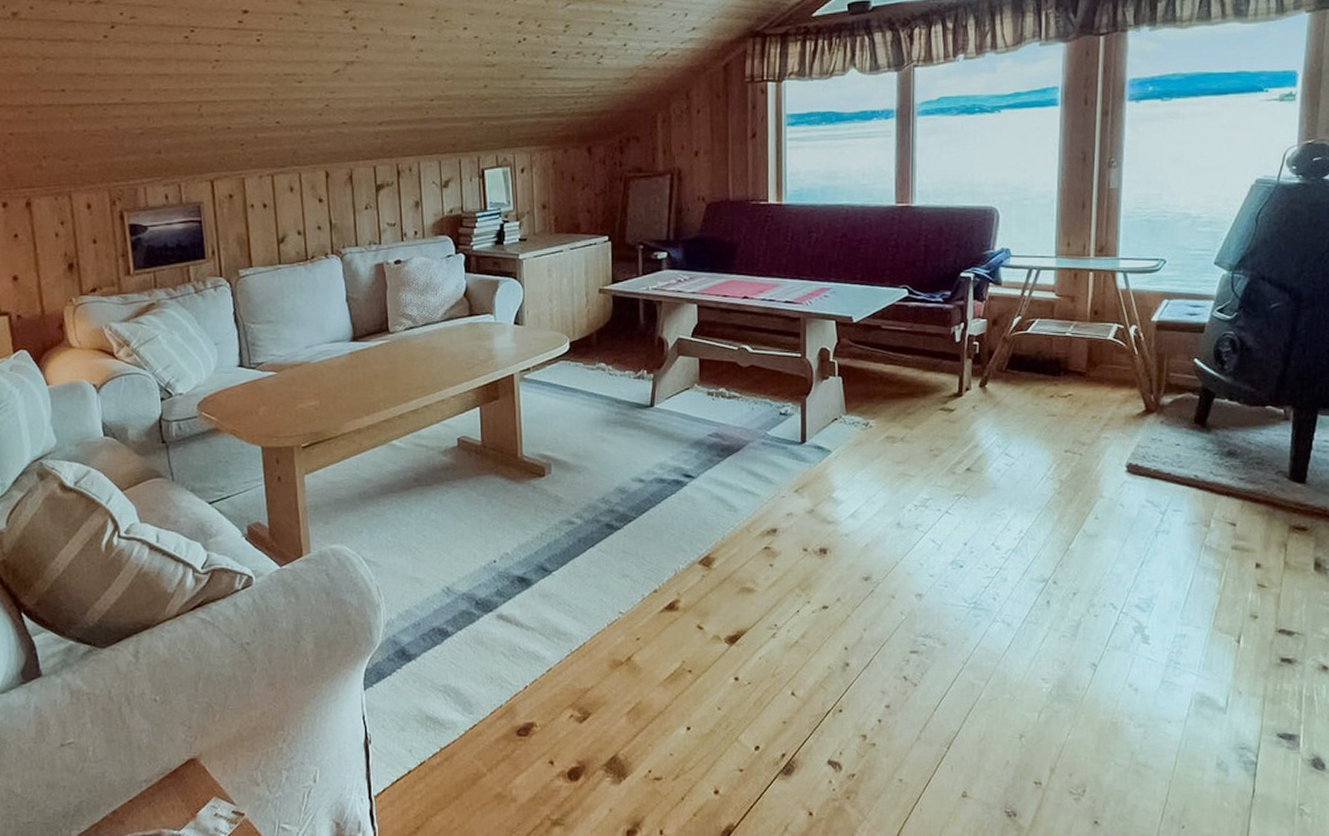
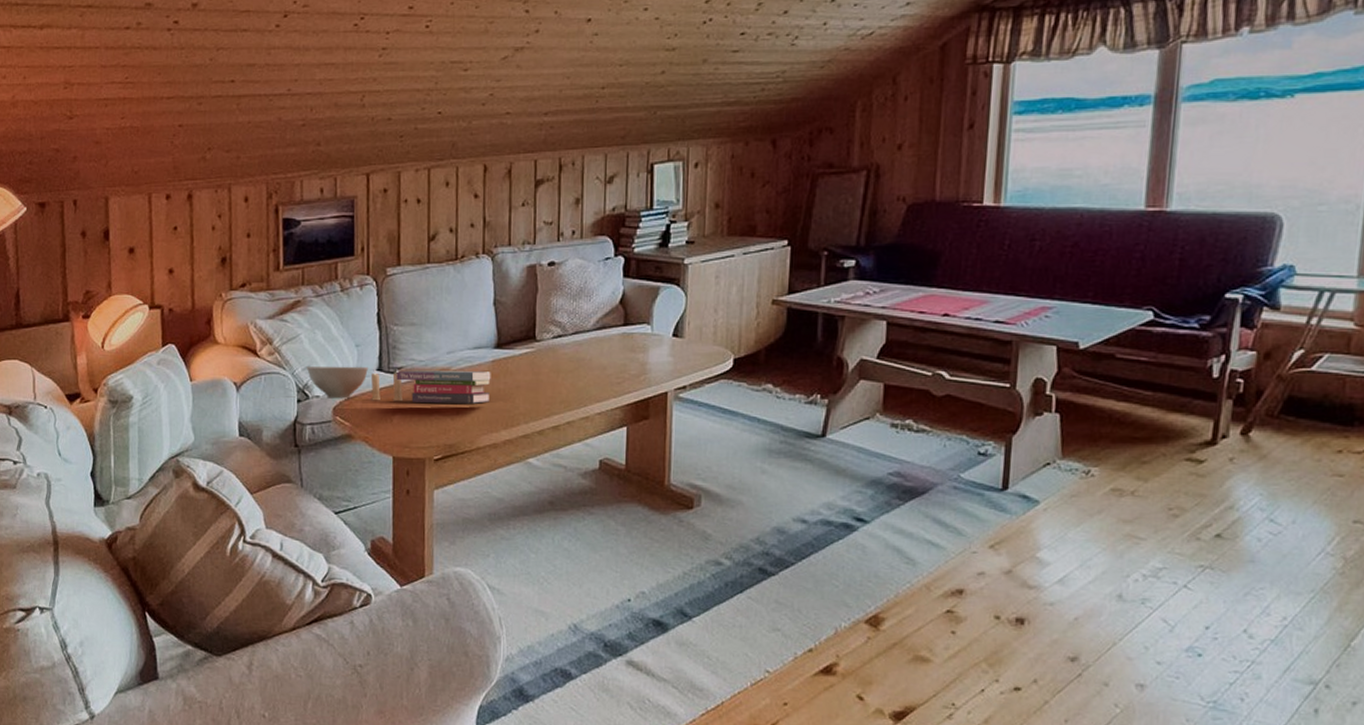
bowl: none [166,363,229,395] -> present [306,366,368,399]
candle: none [233,365,267,396] -> present [371,369,404,402]
books: none [257,363,350,395] -> present [396,370,491,404]

